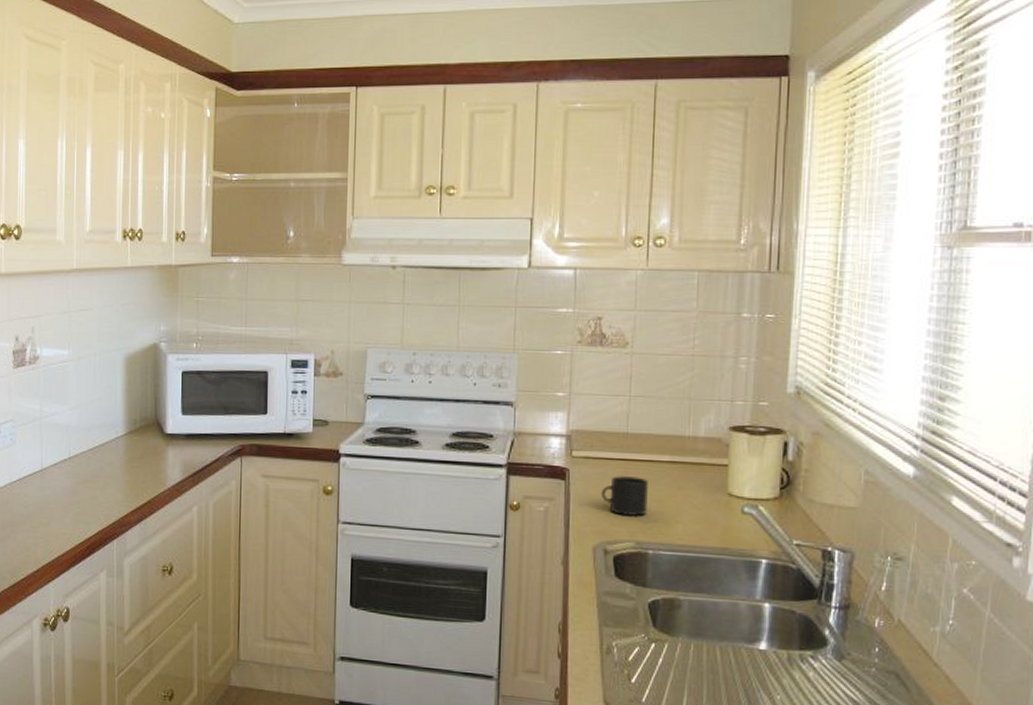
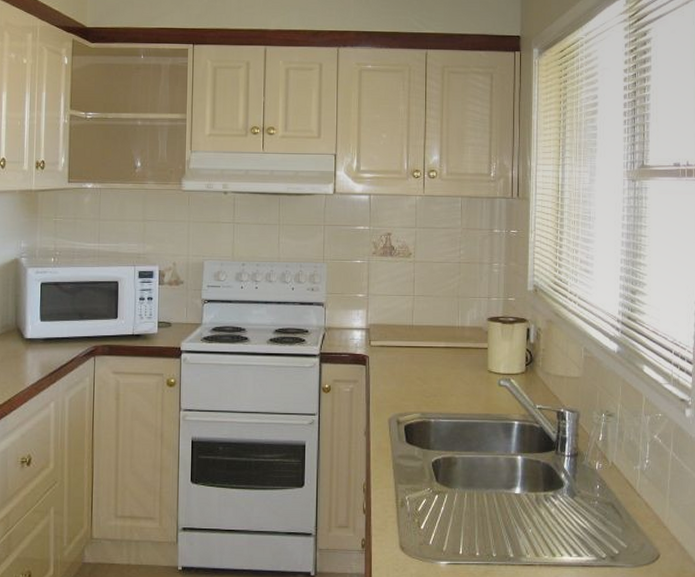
mug: present [600,476,649,517] -> none [393,360,430,393]

